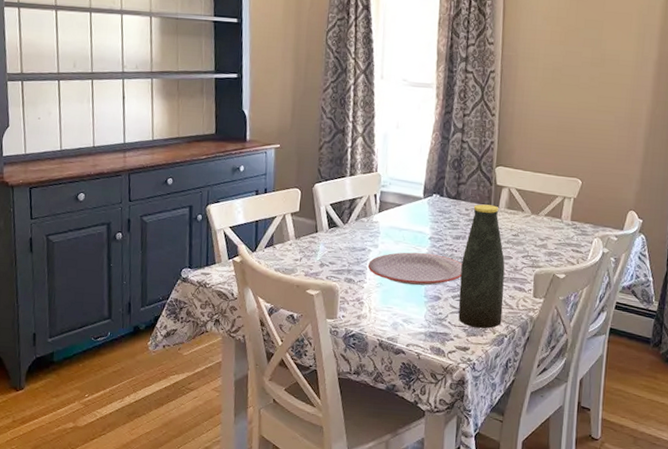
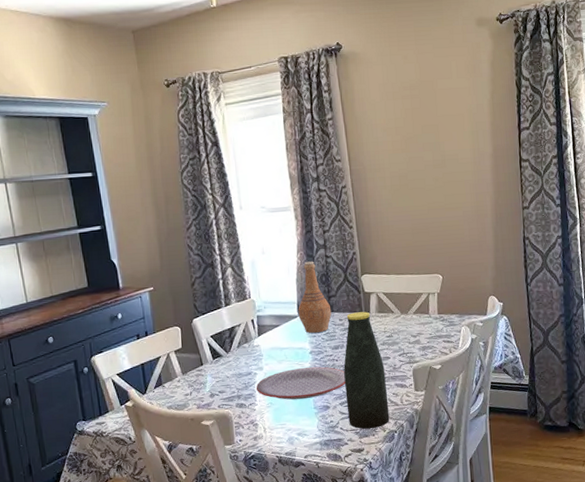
vase: none [423,143,459,219] -> present [298,261,332,334]

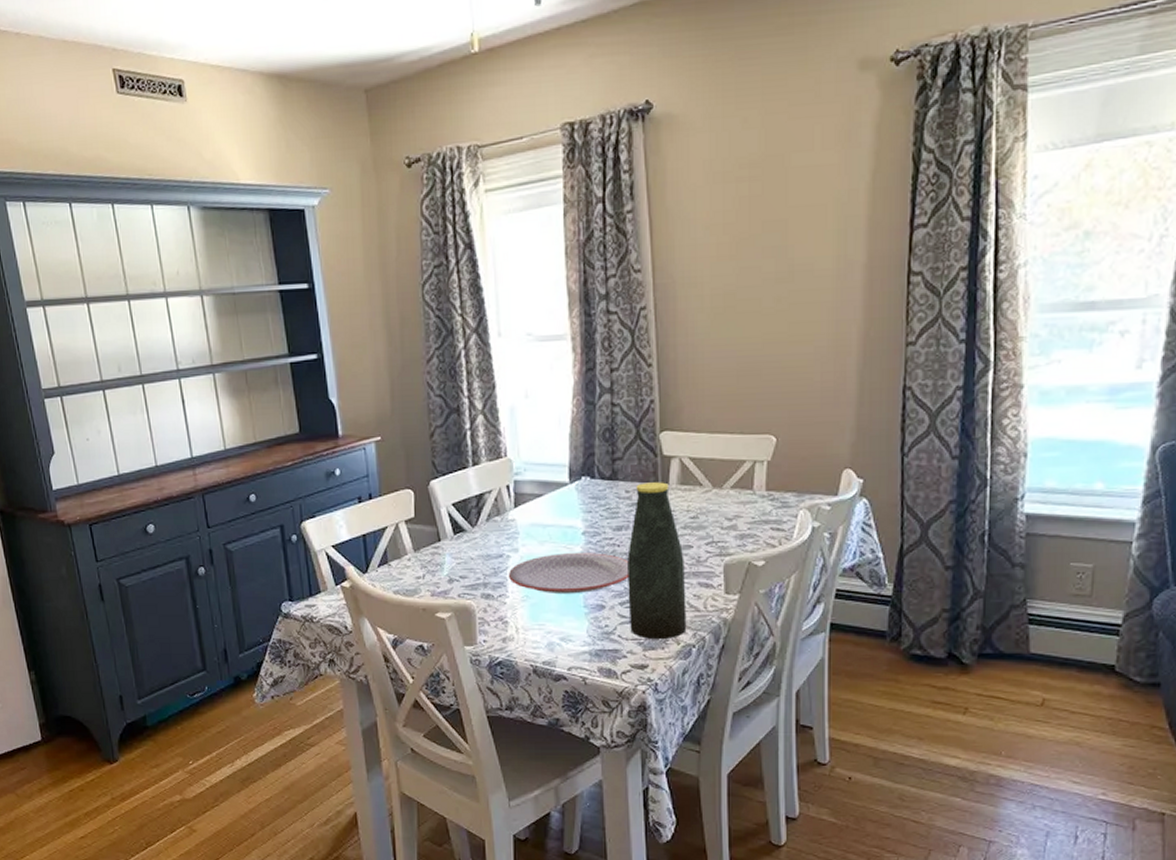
vase: present [298,261,332,334] -> none [569,410,615,508]

